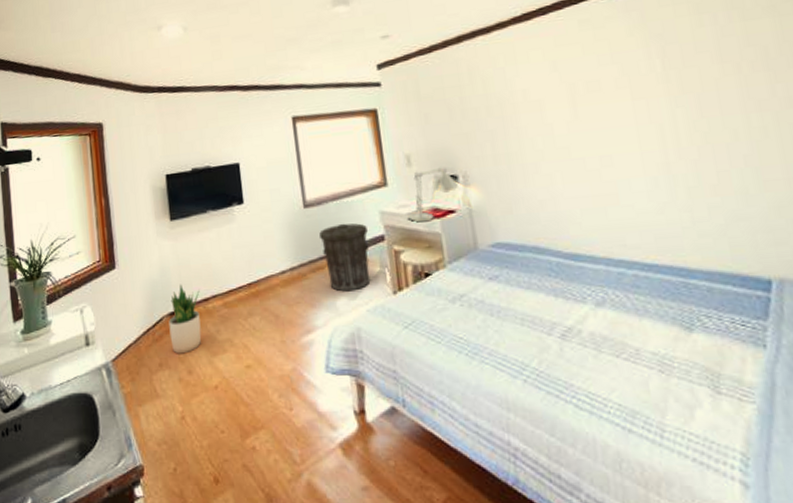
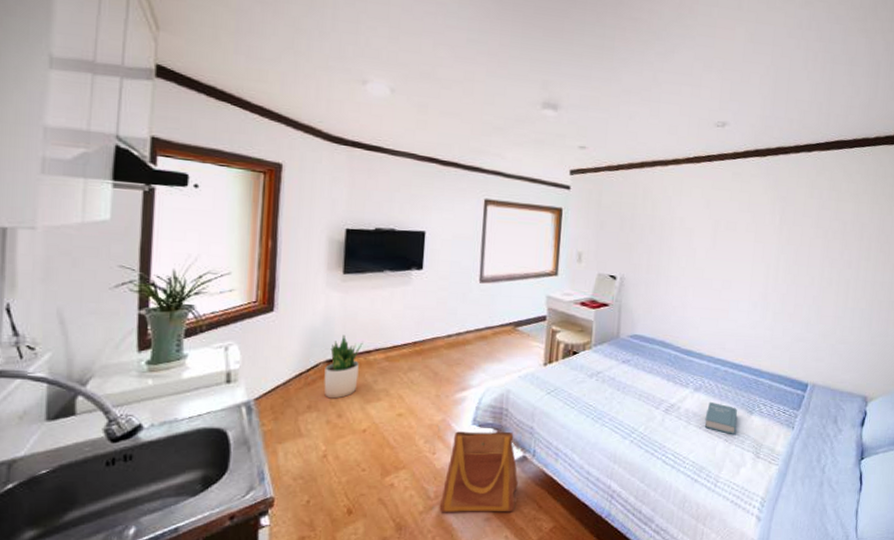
tote bag: none [307,378,395,481] -> present [439,431,518,513]
trash can: present [319,223,371,292] -> none [489,301,533,359]
desk lamp: present [408,167,458,223] -> none [569,267,615,310]
book: none [620,319,674,364] -> present [705,401,737,435]

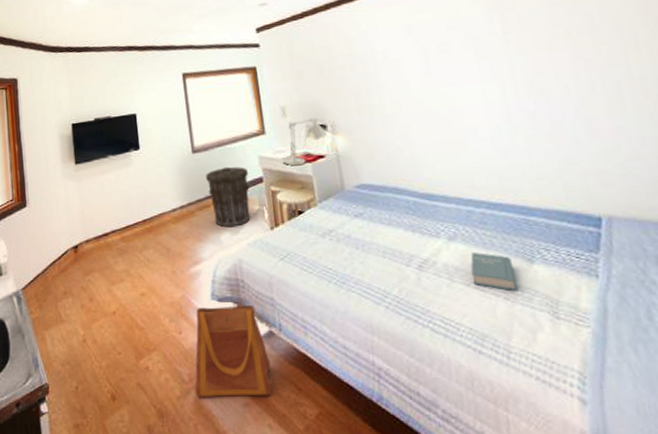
planter: present [324,334,363,399] -> none [73,220,102,283]
trash can: none [489,301,533,359] -> present [206,166,251,228]
desk lamp: none [569,267,615,310] -> present [283,117,327,166]

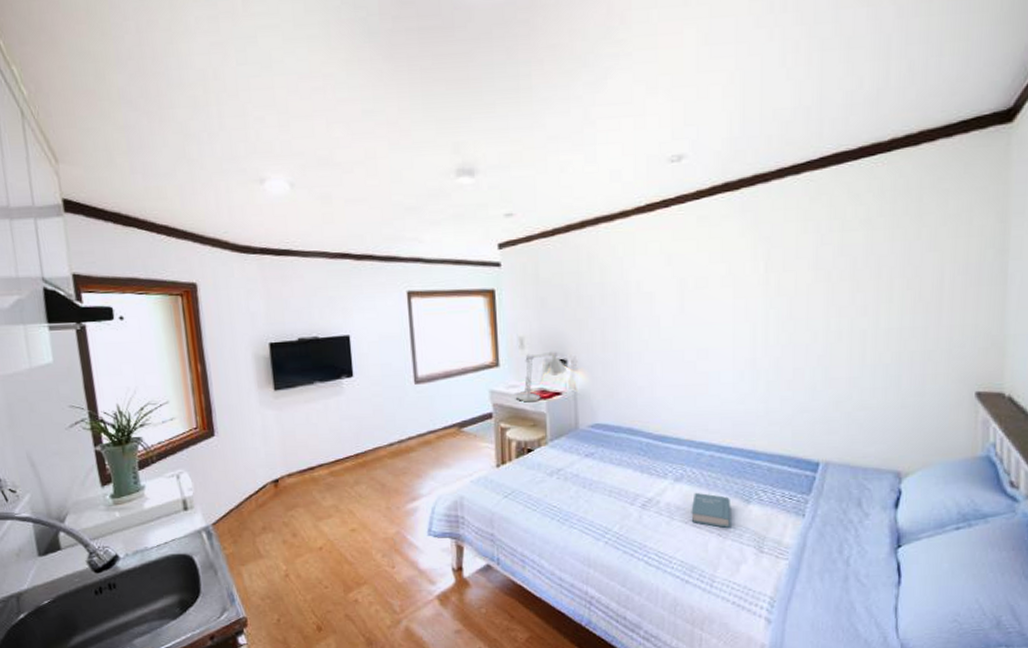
tote bag: present [194,304,272,398] -> none [406,540,485,627]
trash can: present [206,166,251,228] -> none [429,400,477,464]

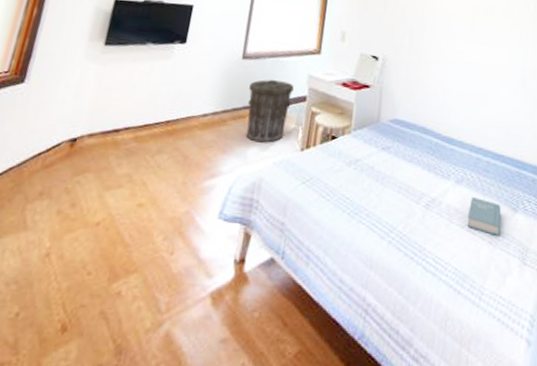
trash can: none [429,400,477,464] -> present [246,79,294,143]
desk lamp: present [516,351,566,403] -> none [330,47,377,92]

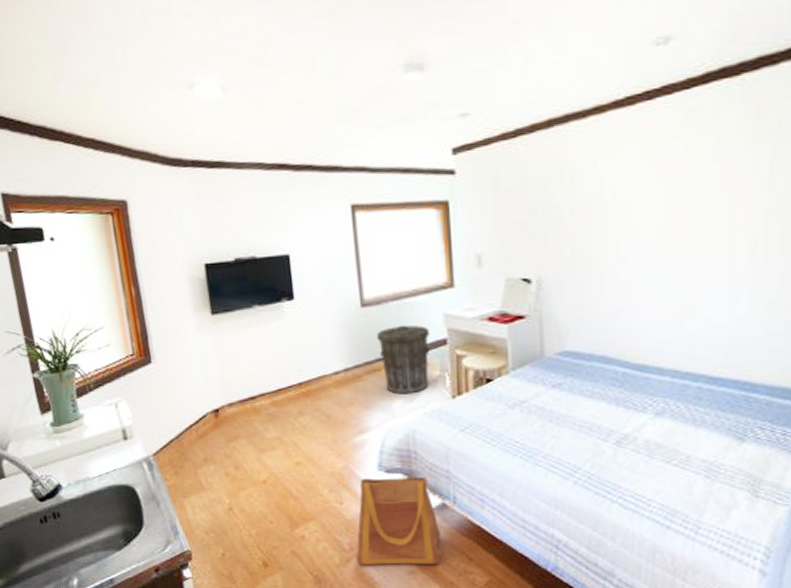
tote bag: none [168,226,263,332] -> present [356,476,441,566]
book: present [467,196,501,237] -> none [674,428,722,470]

